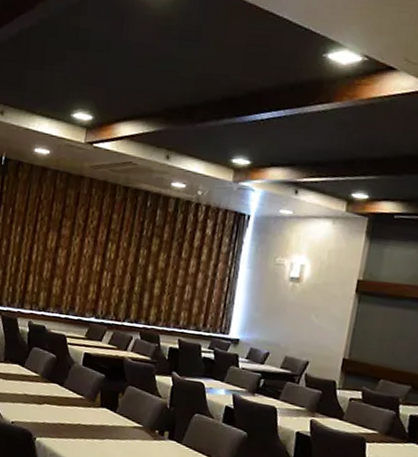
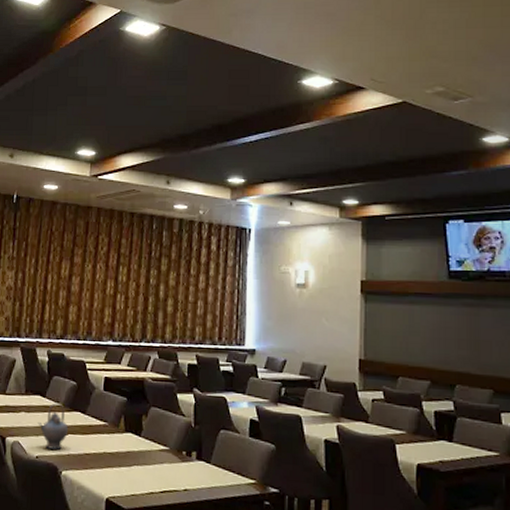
teapot: none [15,372,45,417] -> present [38,402,69,450]

